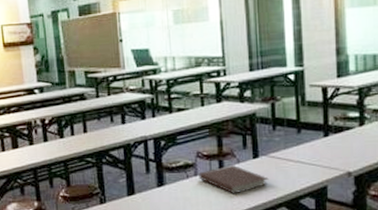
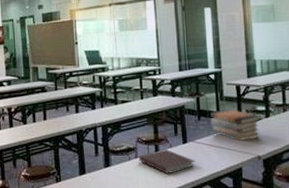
book stack: none [289,116,353,155] -> present [210,109,261,141]

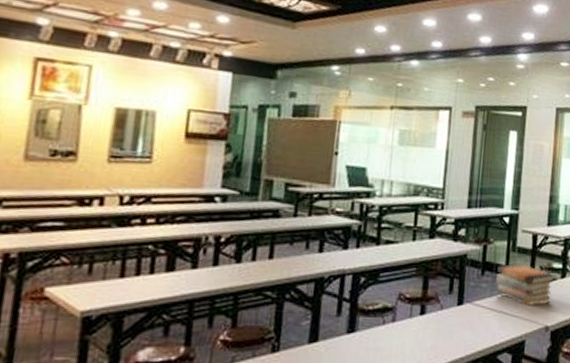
notebook: present [139,149,195,174] -> none [396,312,470,346]

